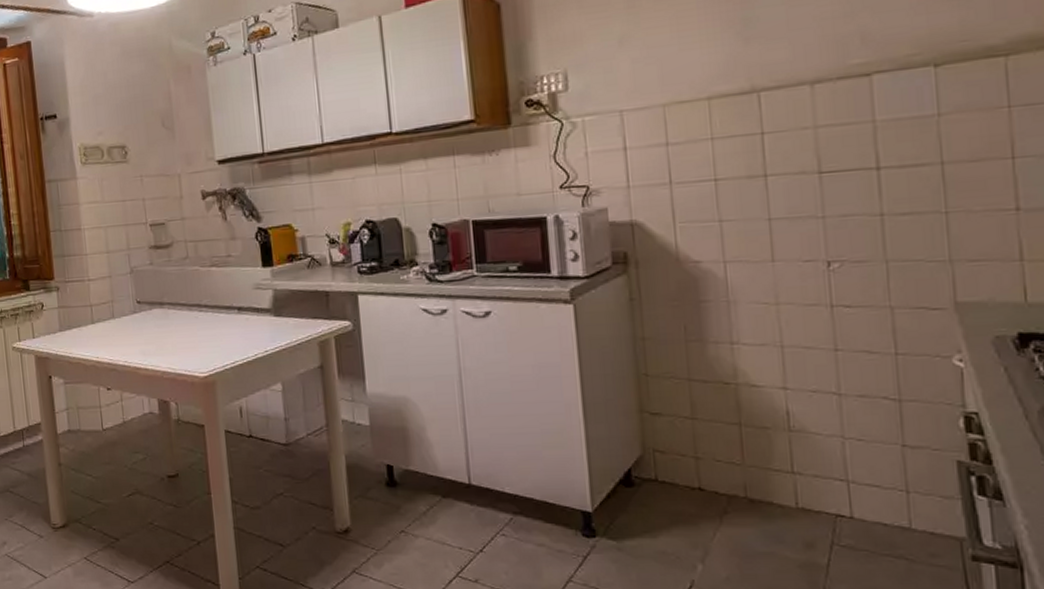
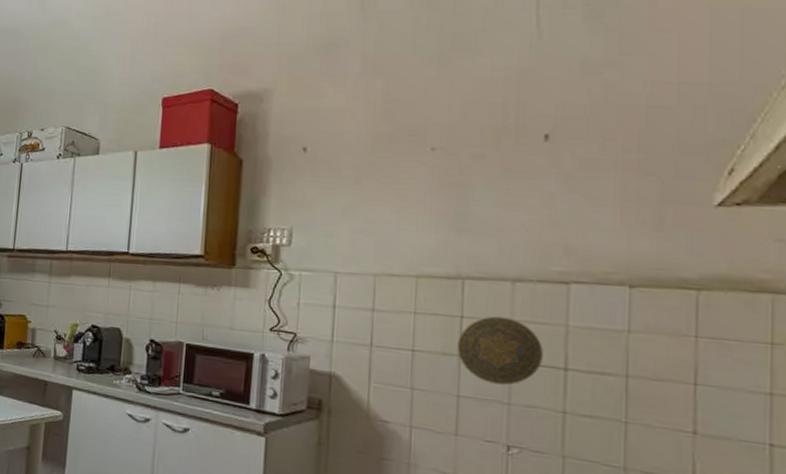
decorative plate: none [762,124,853,199] -> present [457,316,543,385]

